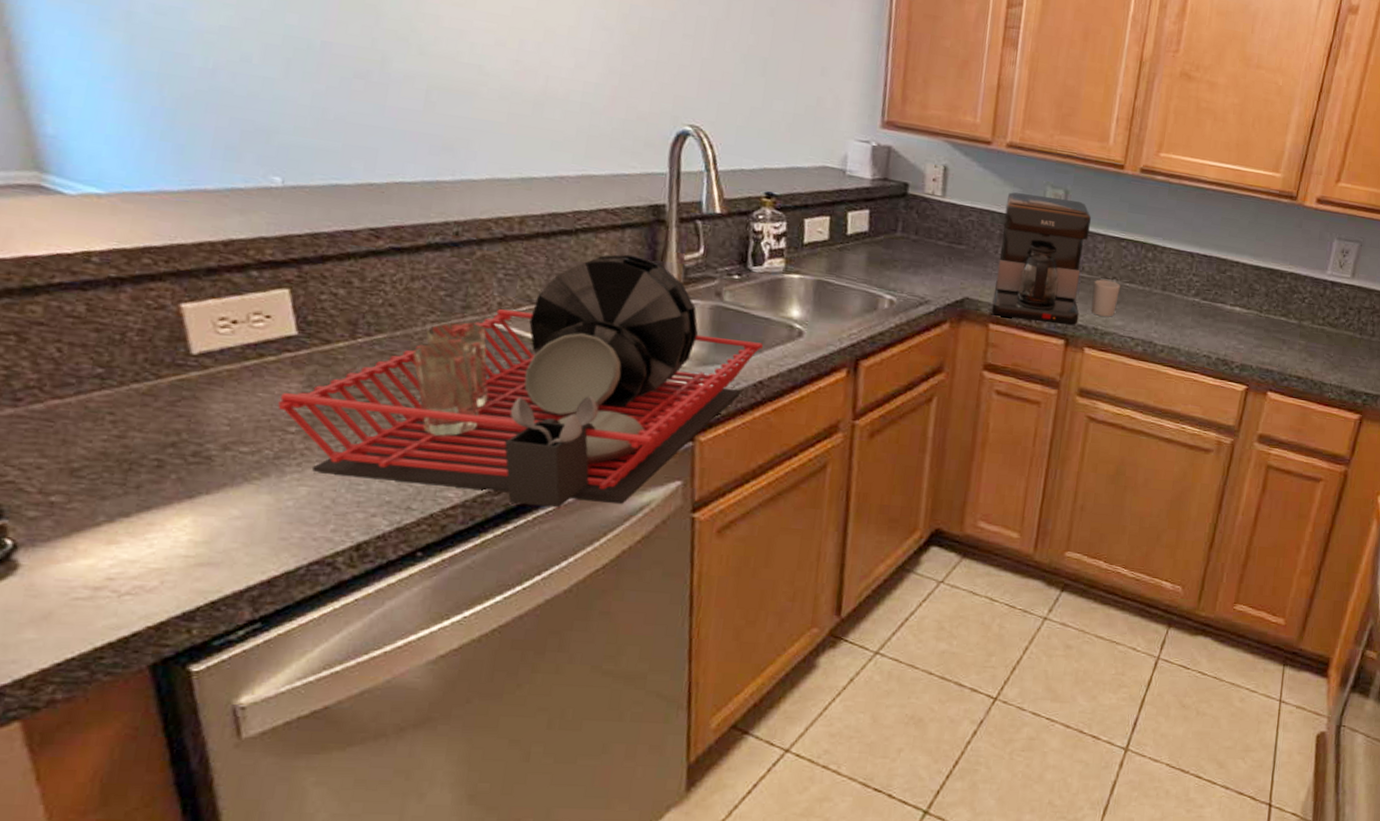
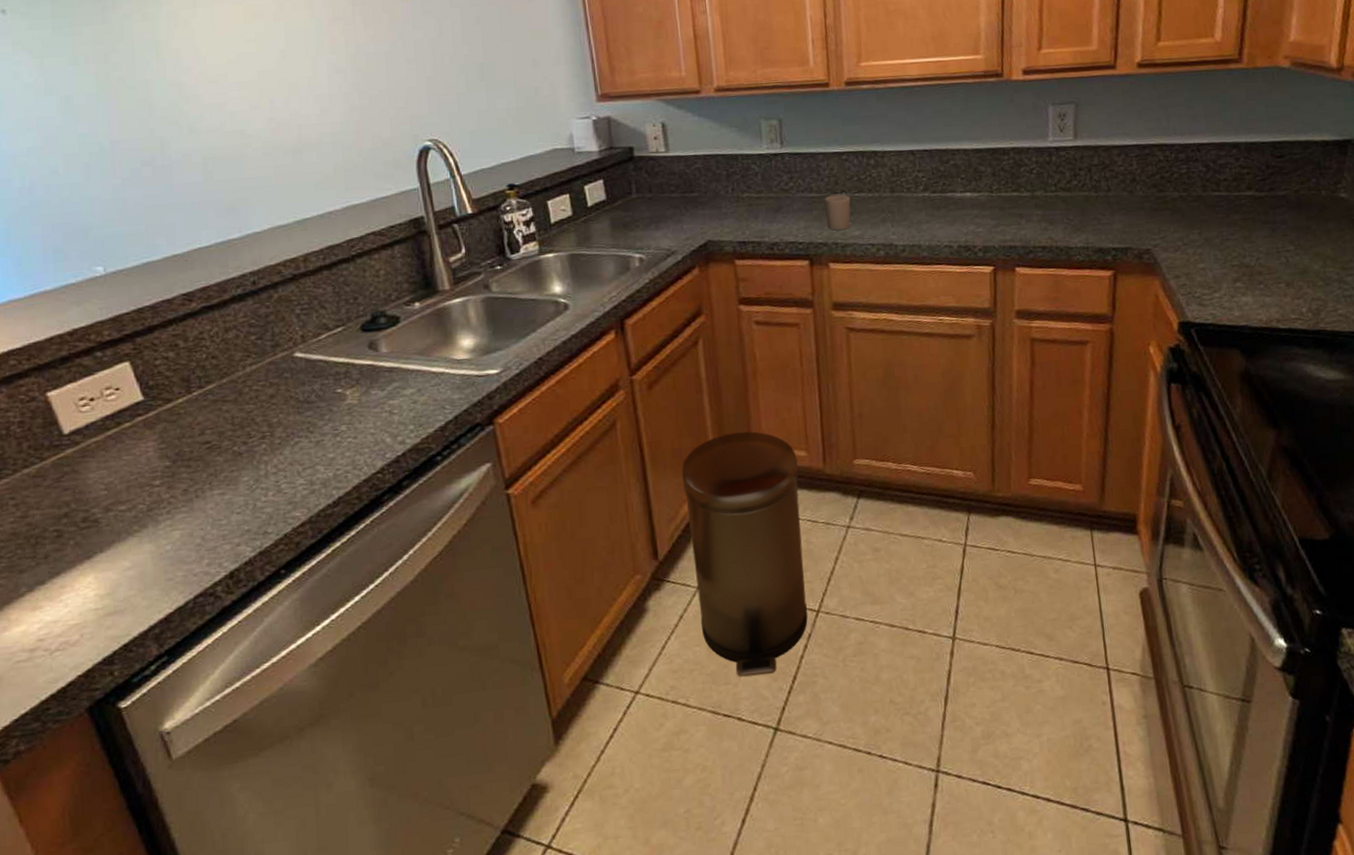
dish rack: present [278,254,763,508] -> none [141,268,535,517]
pedal bin: none [870,500,1009,754] -> present [681,431,808,677]
coffee maker: present [991,192,1092,326] -> none [725,127,818,252]

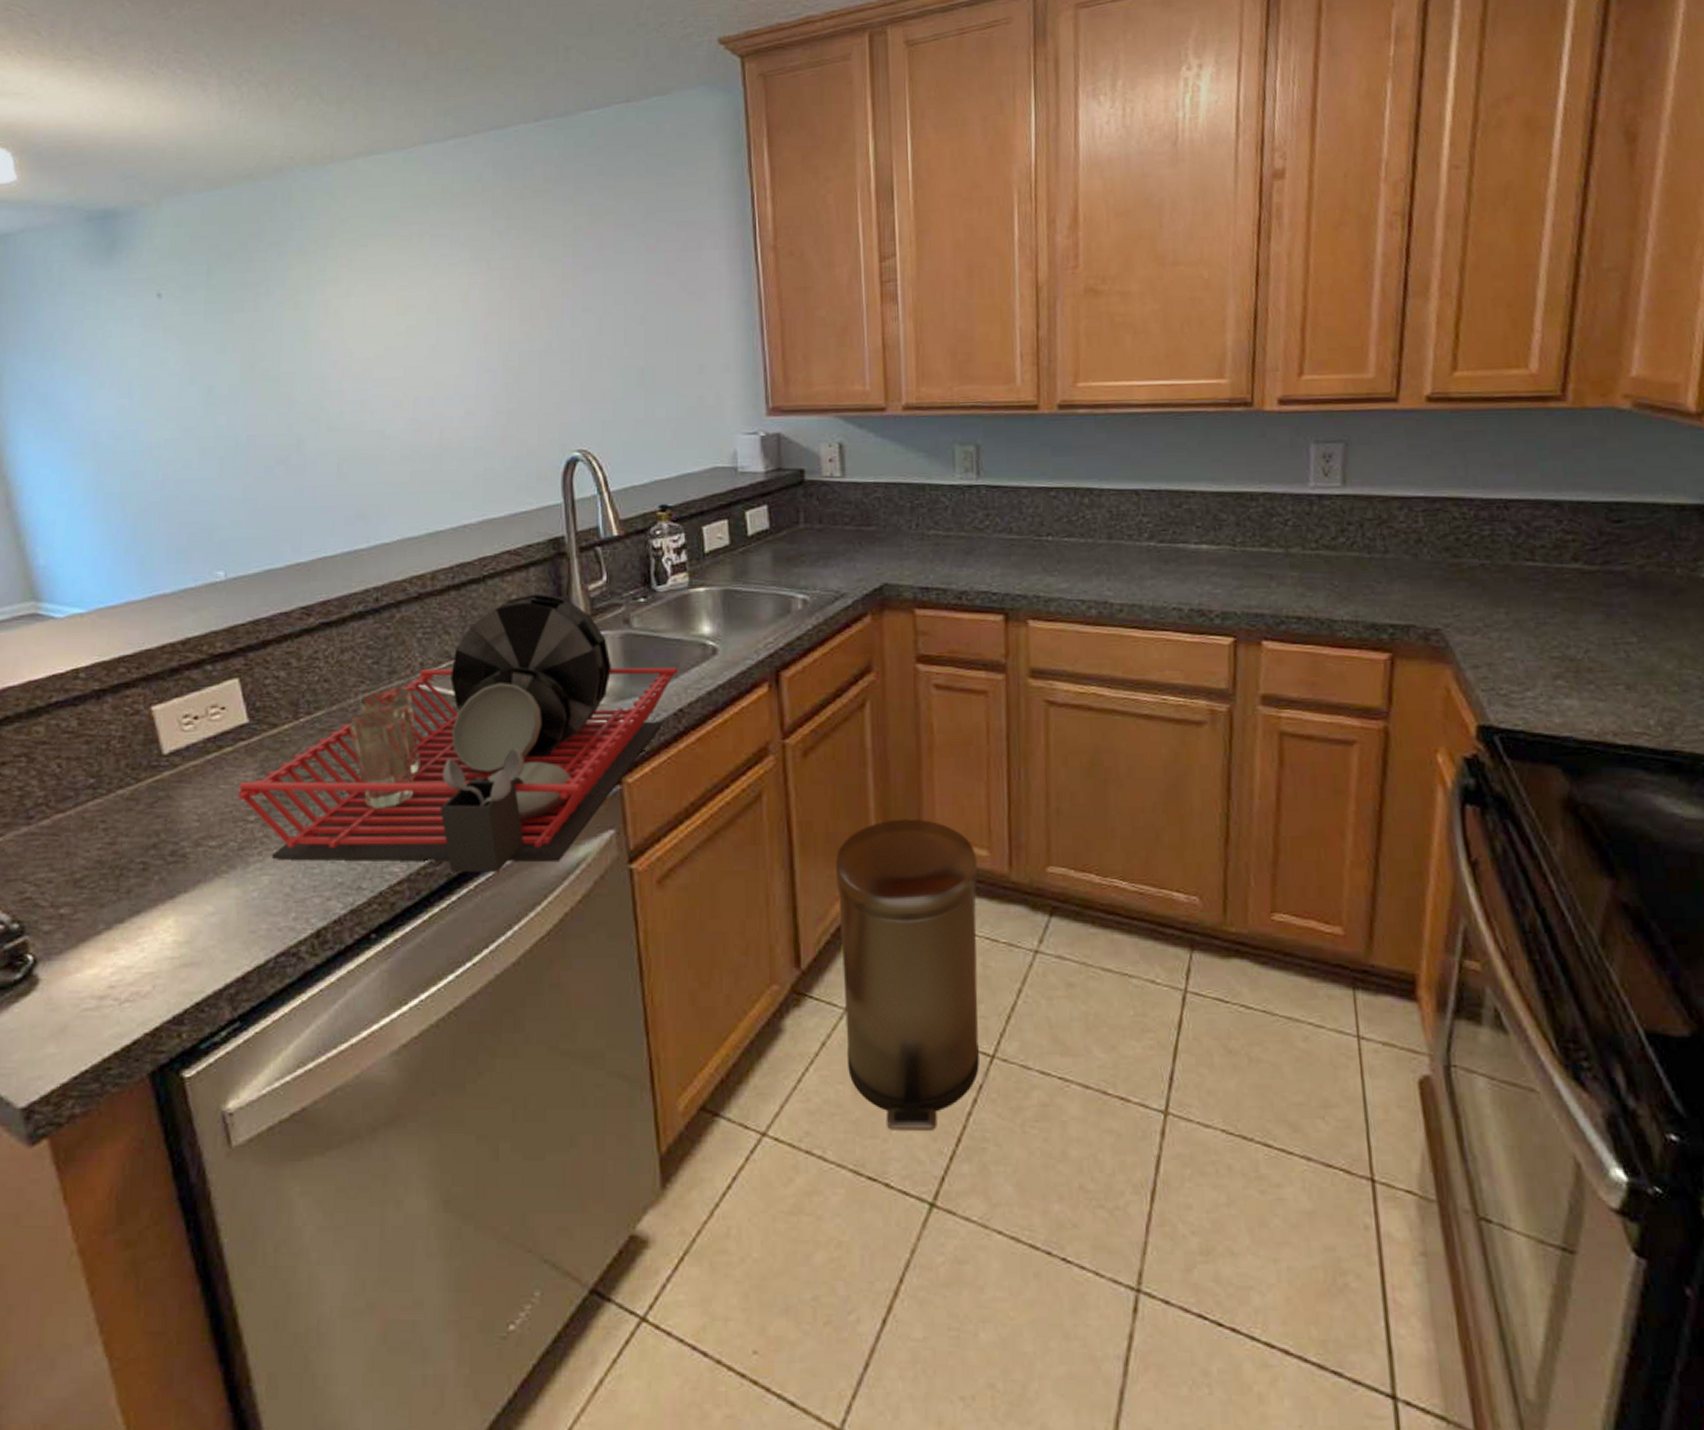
dish rack: none [141,268,535,517] -> present [238,593,678,873]
mug: present [824,194,851,231] -> none [1026,538,1058,581]

